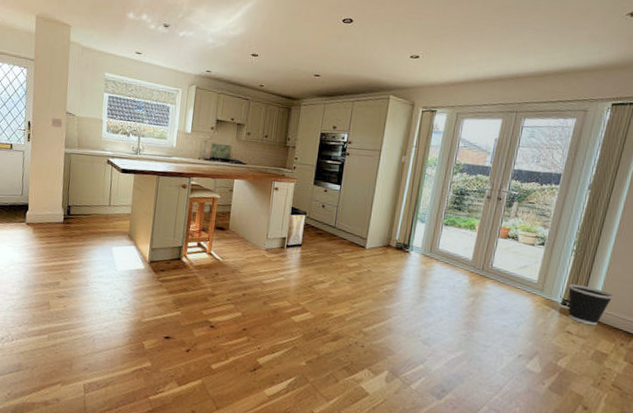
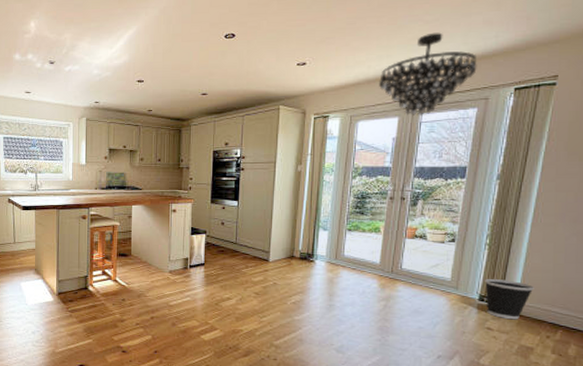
chandelier: none [487,41,580,120] -> present [379,32,477,116]

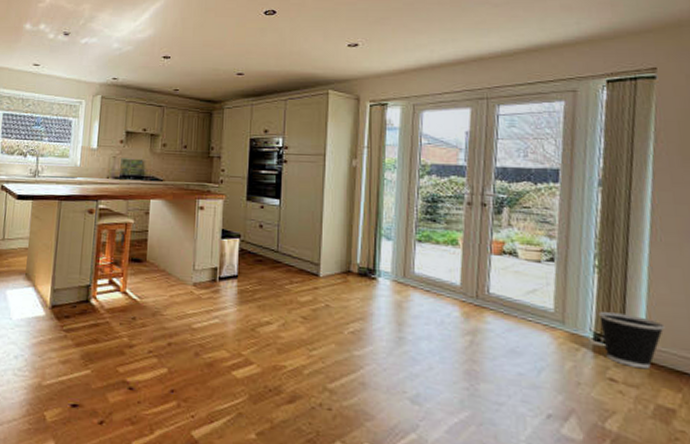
chandelier: present [379,32,477,116] -> none [445,16,559,107]

